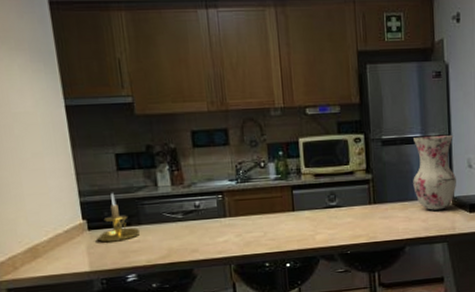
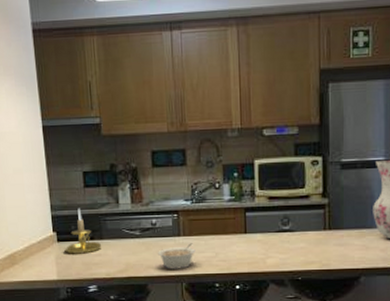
legume: none [203,223,243,252] -> present [158,243,196,269]

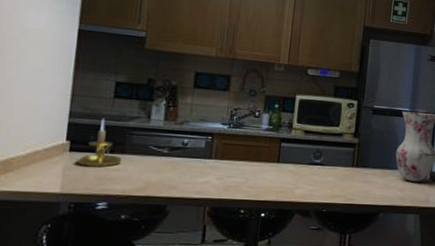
legume: present [158,243,196,269] -> none [184,167,225,193]

